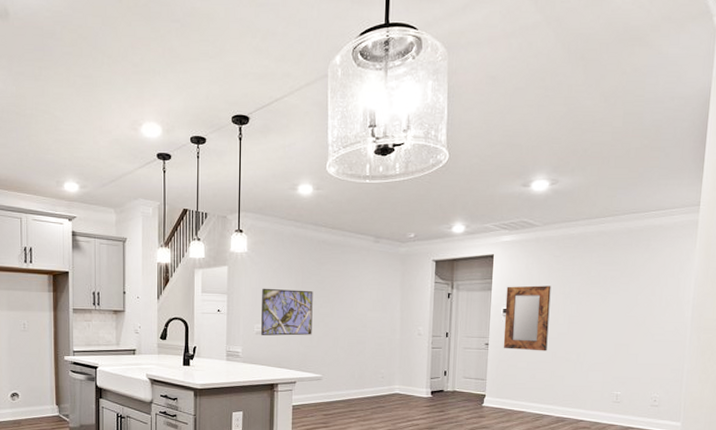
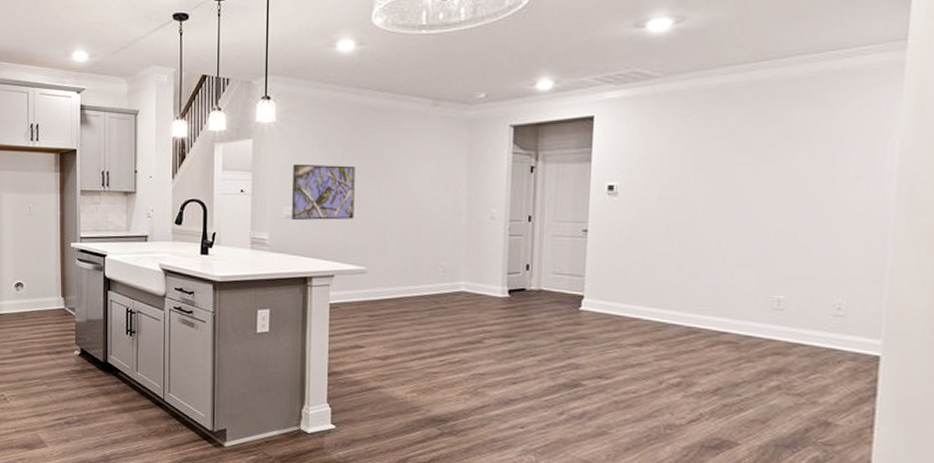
home mirror: present [503,285,551,351] -> none [608,154,677,240]

